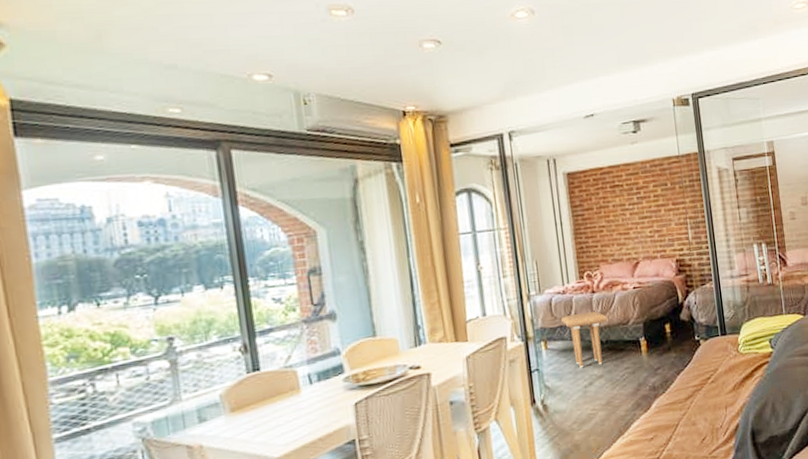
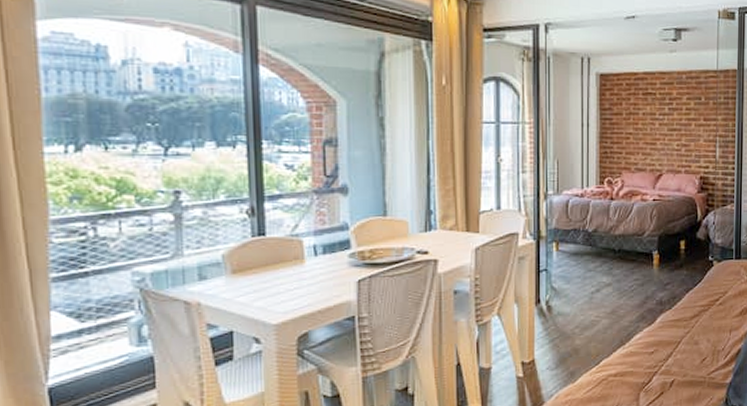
side table: present [560,311,608,369] -> none [575,219,623,274]

